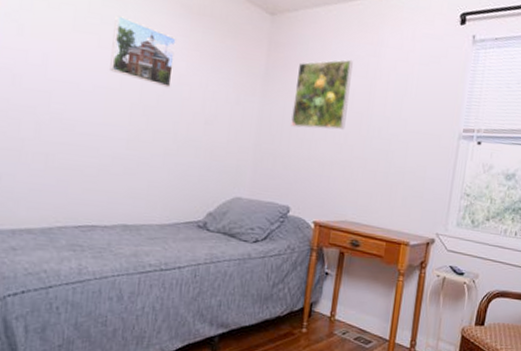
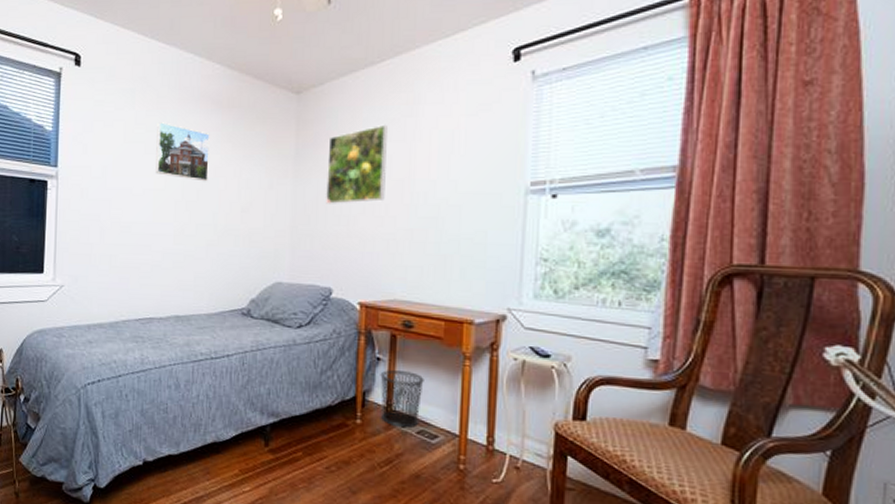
waste bin: none [325,284,365,335] -> present [380,370,424,428]

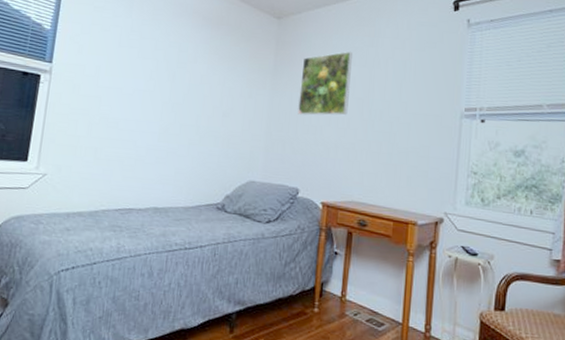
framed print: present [155,122,210,182] -> none [146,31,199,87]
waste bin: present [380,370,424,428] -> none [336,263,374,317]

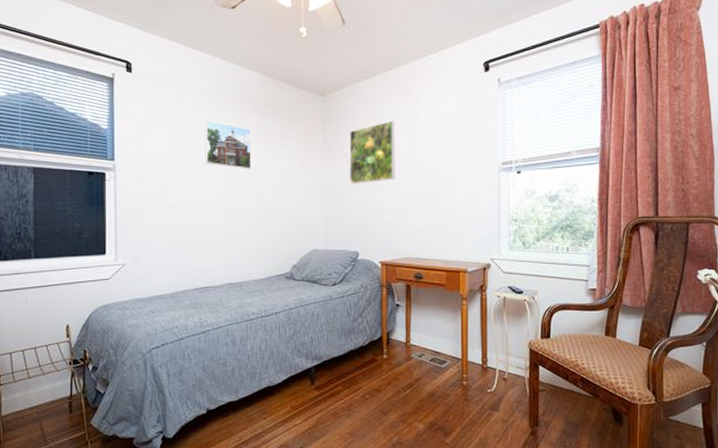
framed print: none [146,31,199,87] -> present [204,120,251,170]

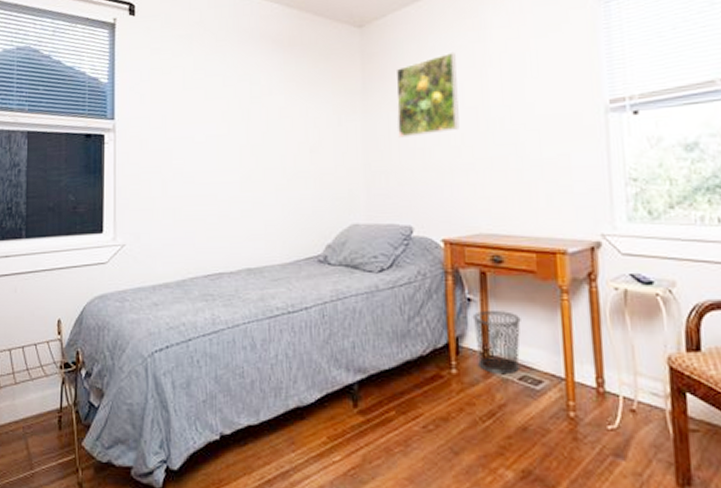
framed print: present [204,120,251,170] -> none [217,66,273,124]
waste bin: none [399,313,433,358] -> present [472,311,521,375]

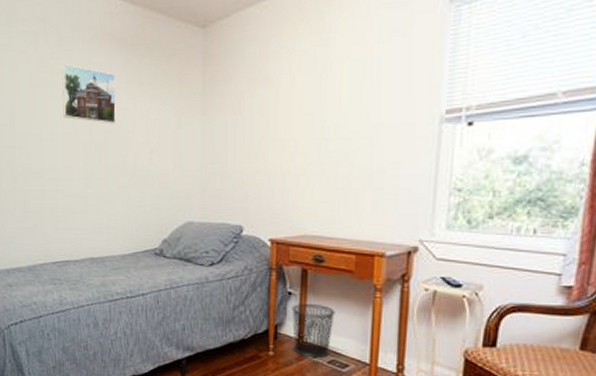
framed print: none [217,66,273,124] -> present [62,64,116,124]
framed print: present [395,51,460,138] -> none [235,55,297,141]

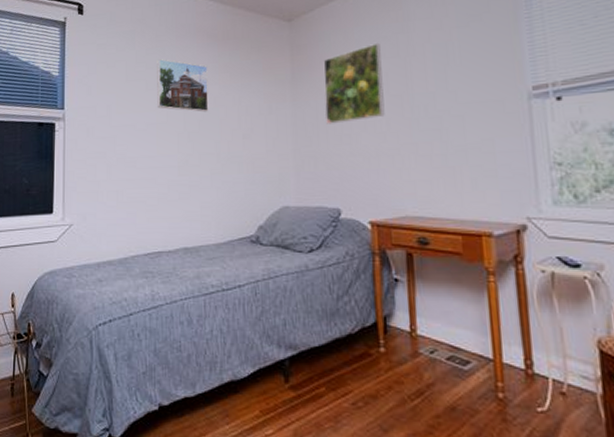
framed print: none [235,55,297,141] -> present [323,42,385,124]
waste bin: present [291,304,335,358] -> none [399,291,448,355]

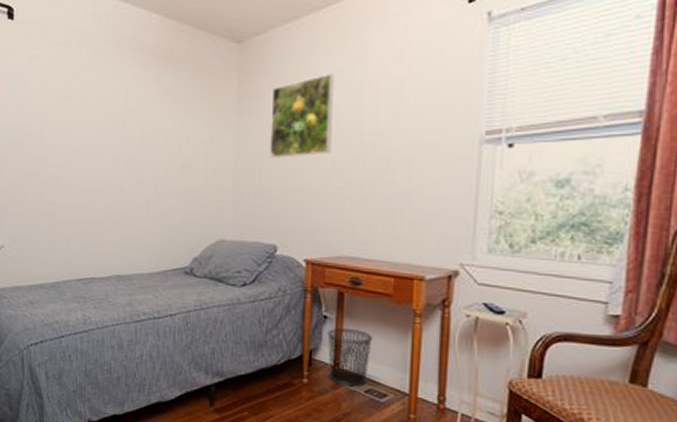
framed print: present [157,59,209,112] -> none [93,76,148,138]
waste bin: none [399,291,448,355] -> present [327,328,373,387]

